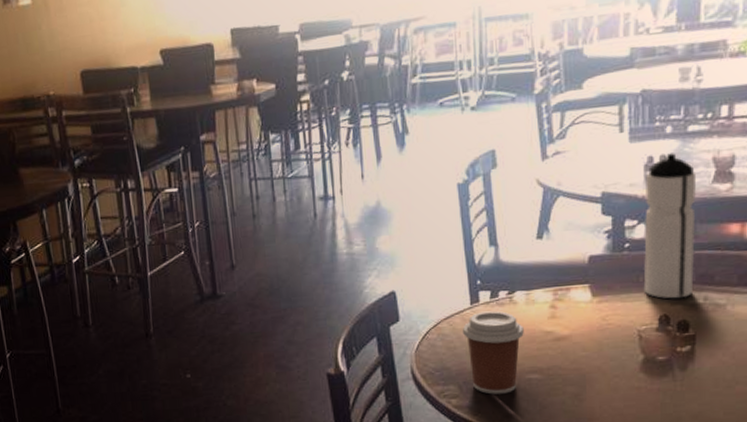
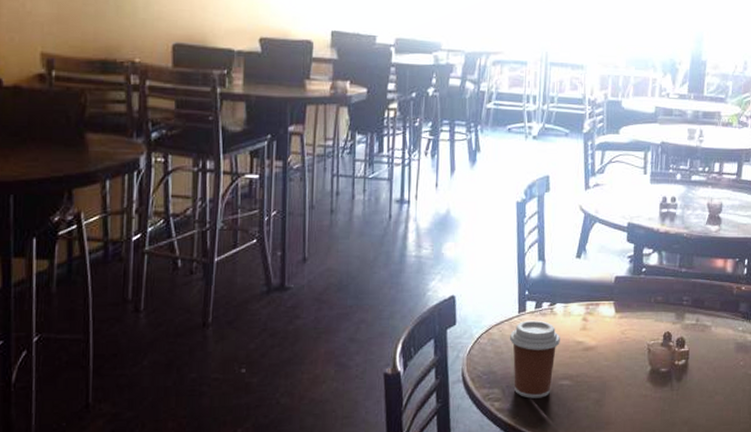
water bottle: present [643,153,697,299] -> none [654,196,696,319]

